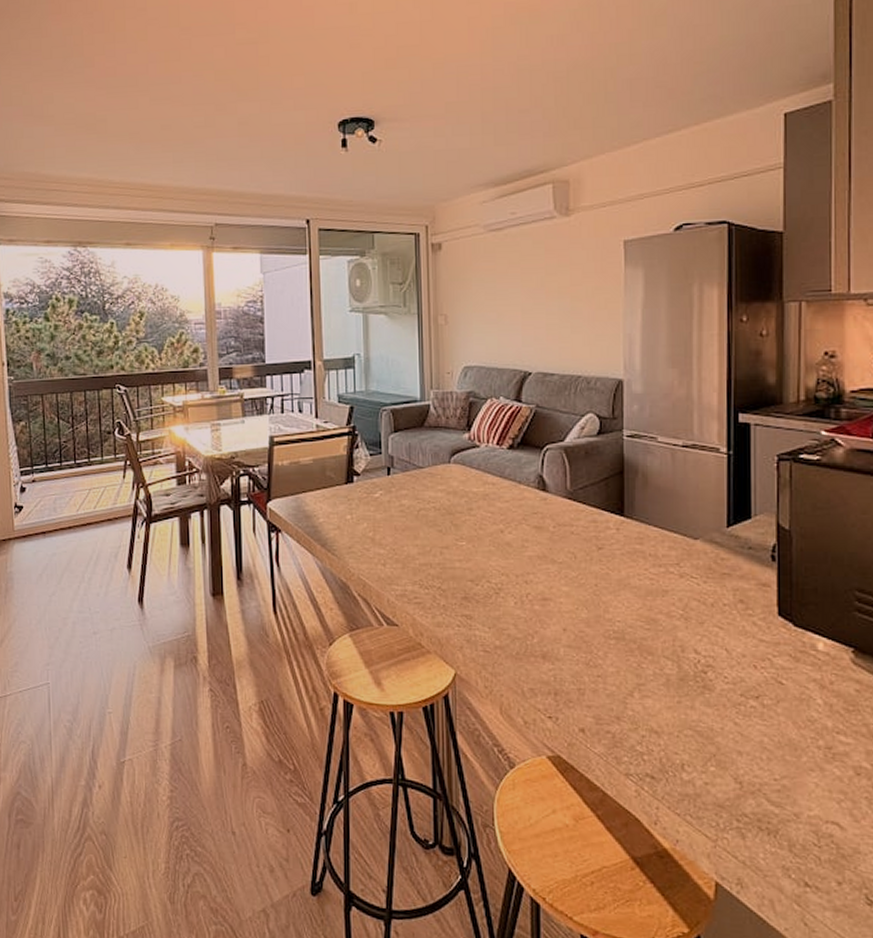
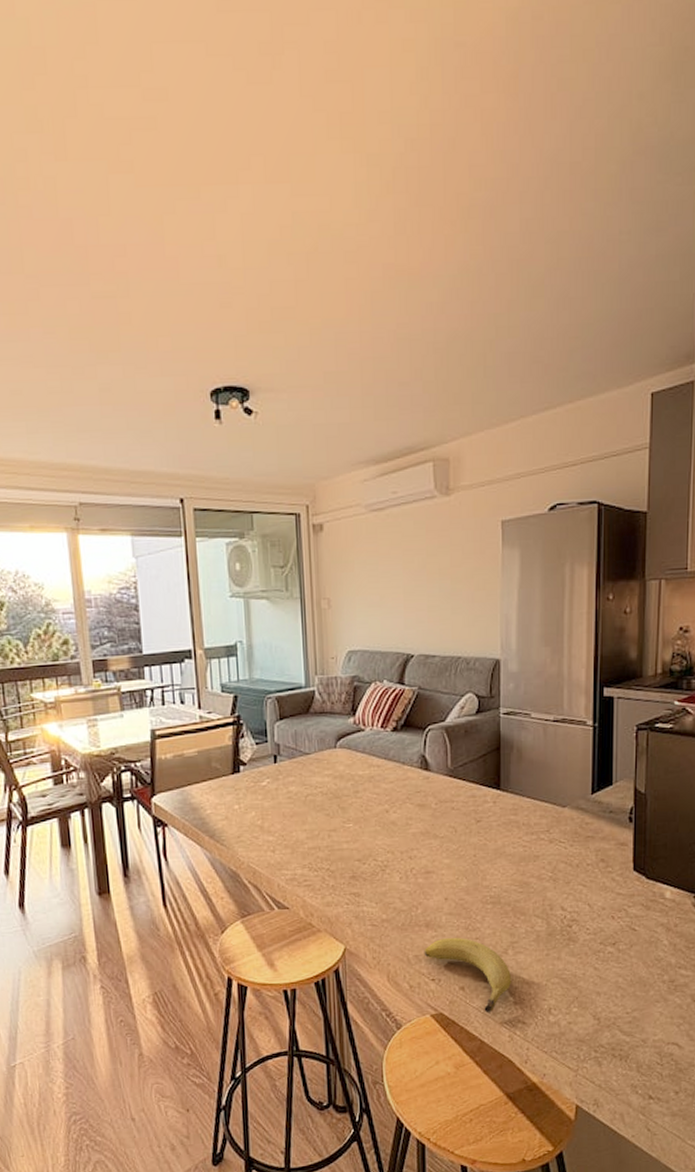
fruit: none [540,672,637,762] -> present [424,937,511,1013]

